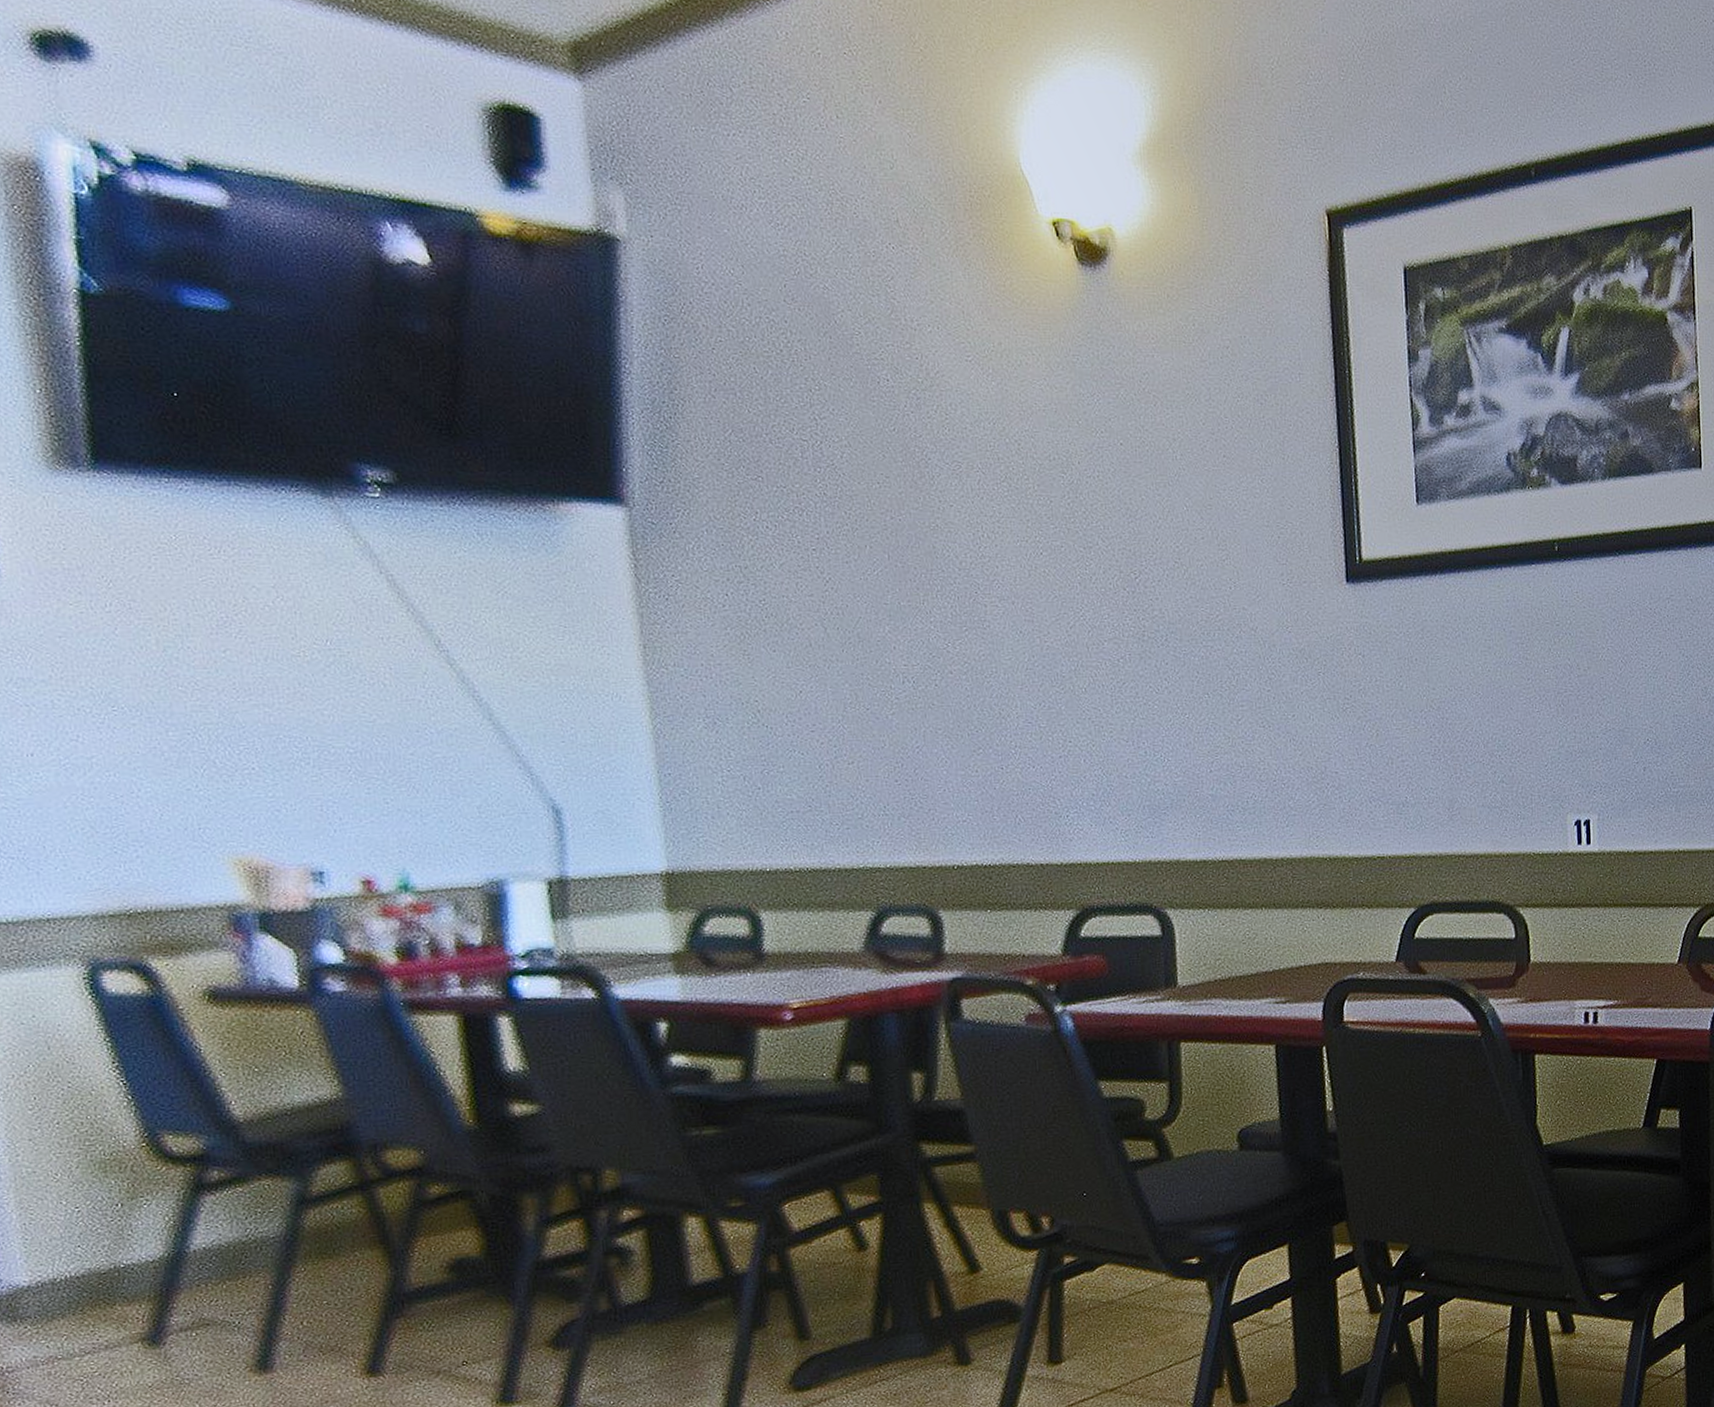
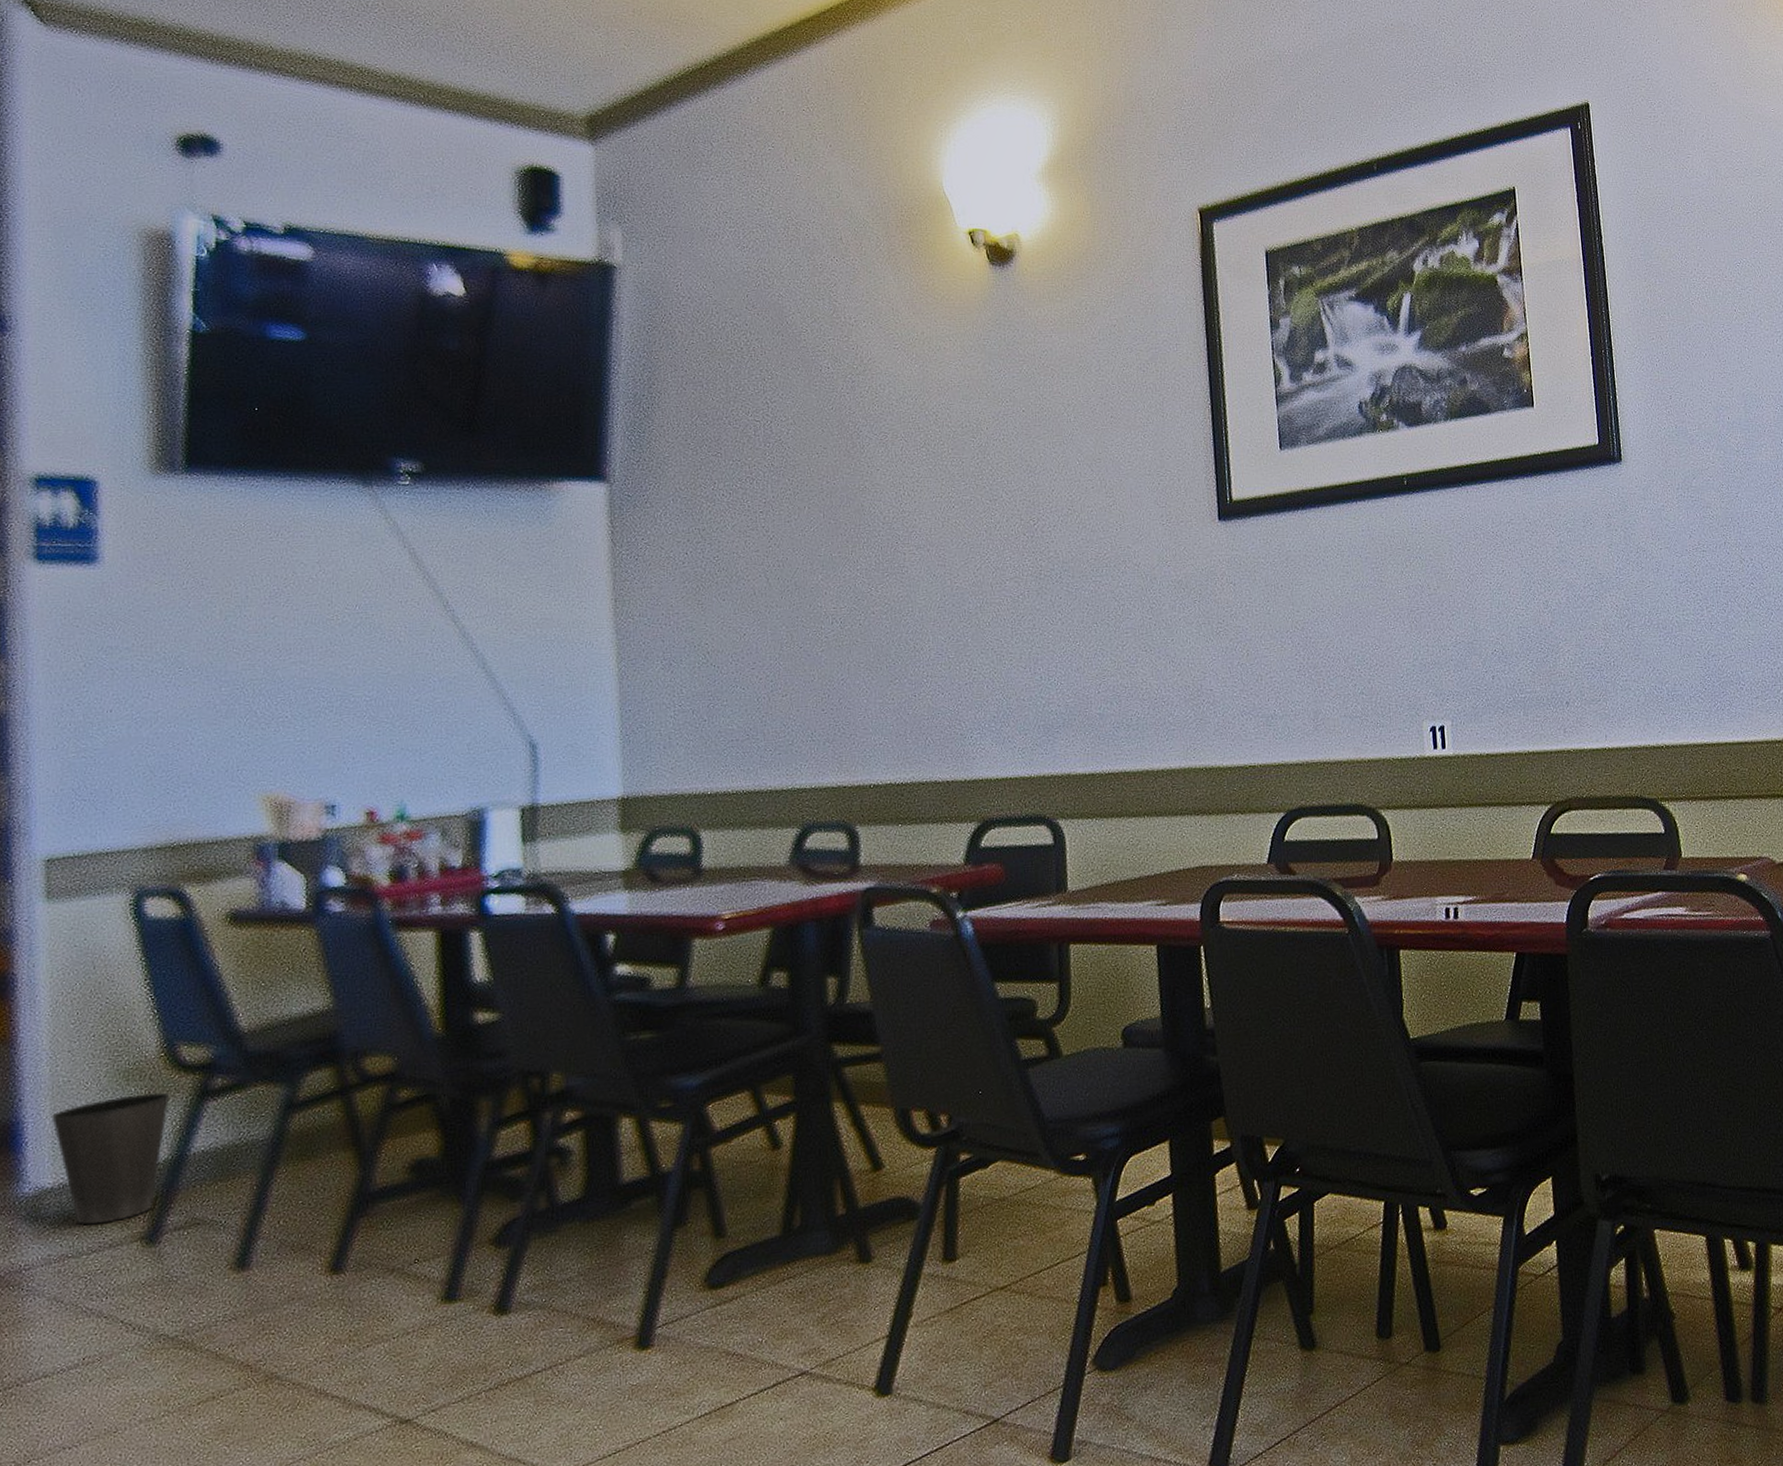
waste basket: none [18,1185,158,1326] -> present [52,1092,170,1225]

